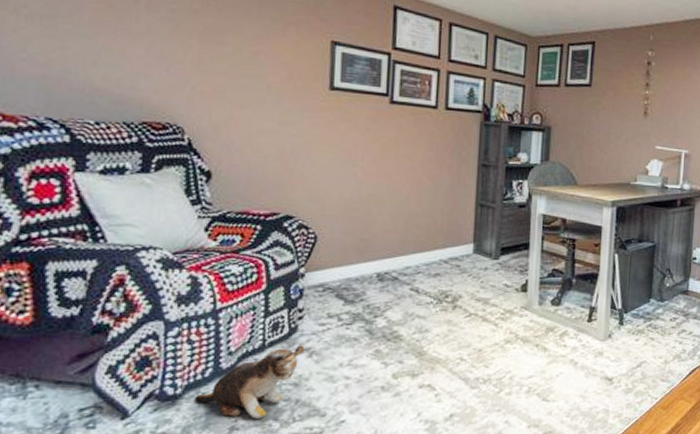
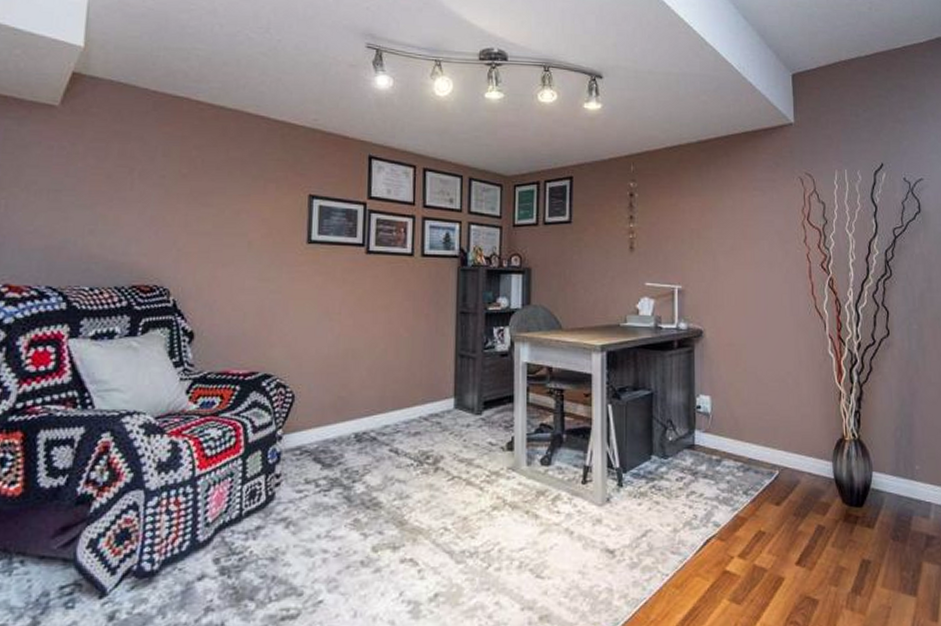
plush toy: present [194,345,305,419] -> none [170,514,282,598]

